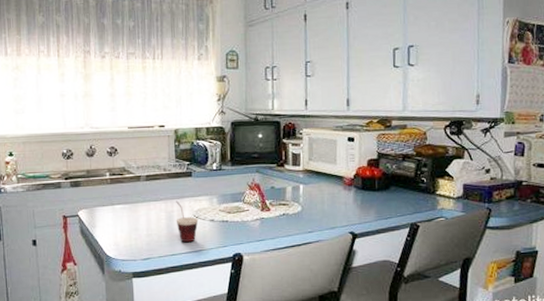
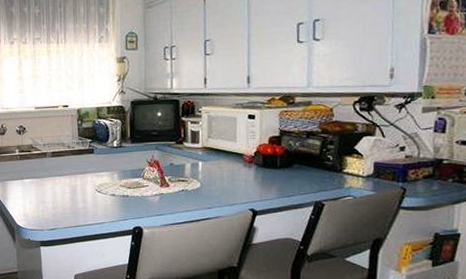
cup: present [176,201,199,243] -> none [79,176,101,215]

